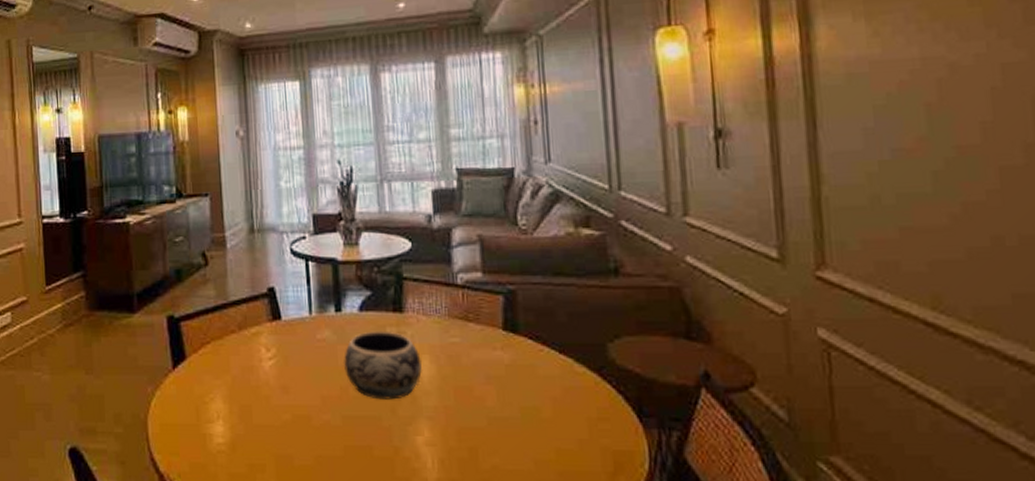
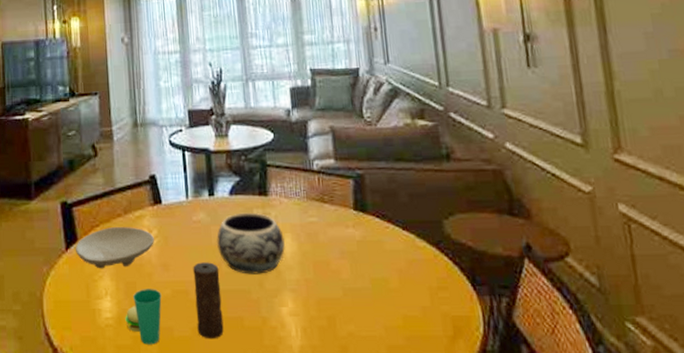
bowl: none [184,345,273,390] -> present [76,227,154,269]
cup: none [239,413,281,474] -> present [125,289,162,345]
candle: none [316,385,350,469] -> present [193,262,224,339]

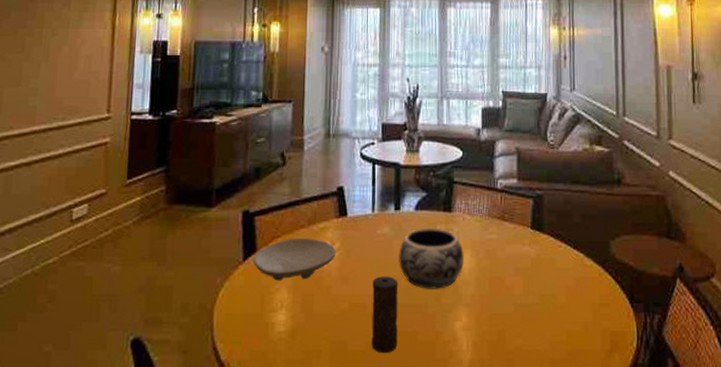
cup: present [125,289,162,345] -> none [299,302,338,359]

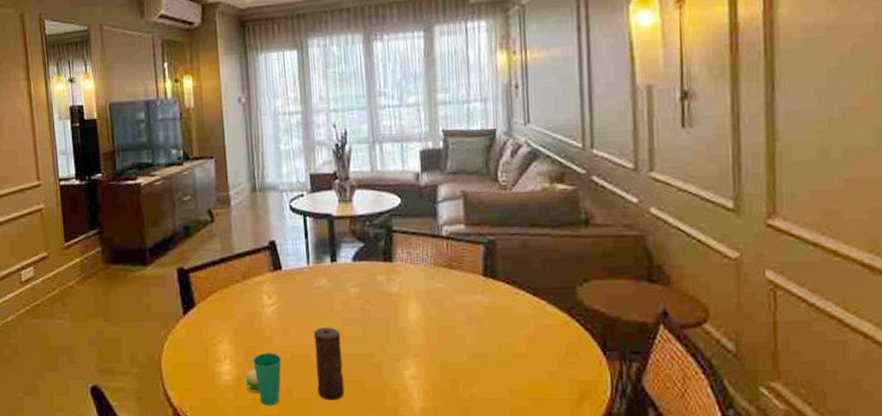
bowl: present [254,239,336,281] -> none [193,293,274,334]
cup: none [299,302,338,359] -> present [244,353,282,406]
decorative bowl: present [399,228,464,289] -> none [339,278,409,339]

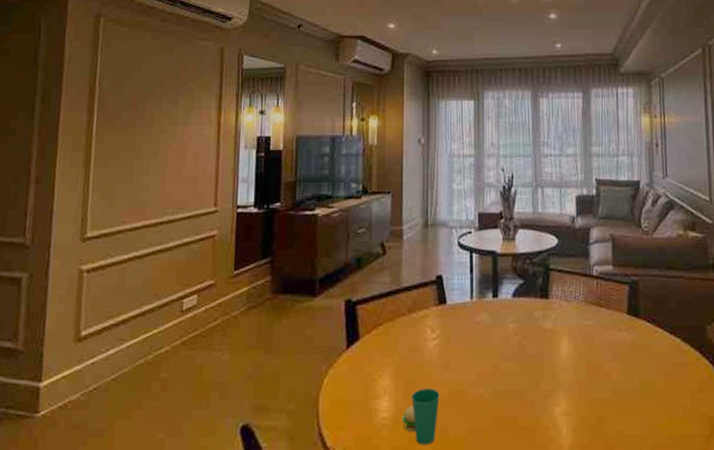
candle: present [314,327,345,401] -> none [472,363,498,439]

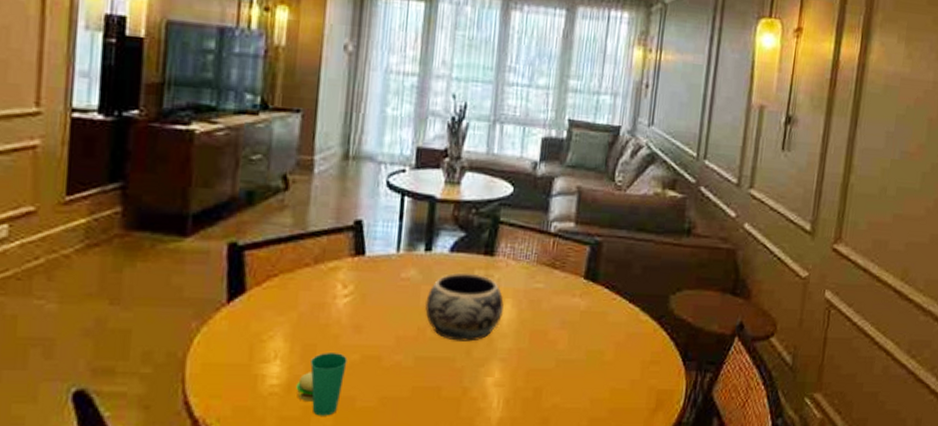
decorative bowl: none [498,314,562,375] -> present [425,272,504,342]

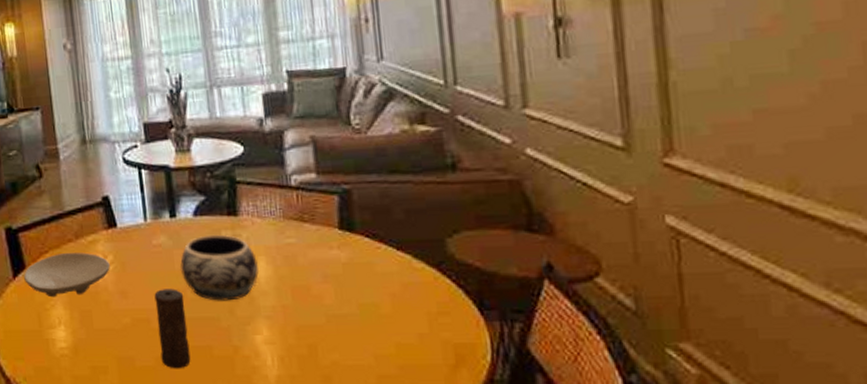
bowl: none [241,278,349,328] -> present [24,252,110,298]
cup: present [296,353,347,416] -> none [81,317,121,375]
candle: none [385,325,423,410] -> present [154,289,191,369]

